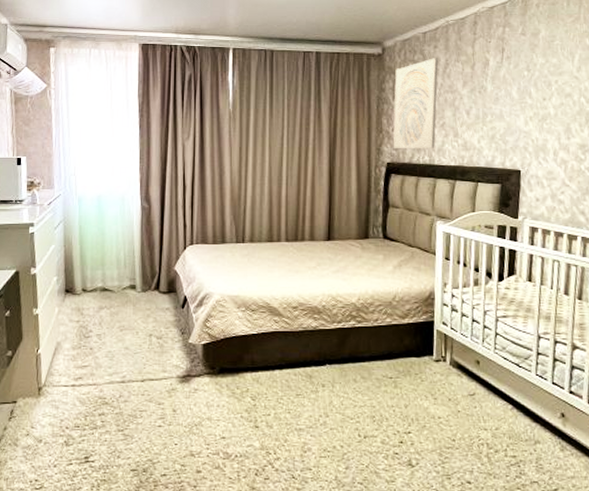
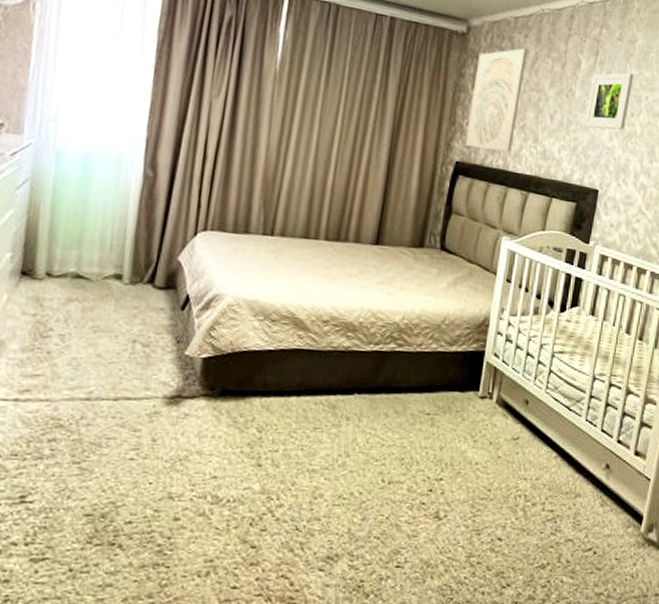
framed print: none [499,62,541,117] -> present [584,72,634,130]

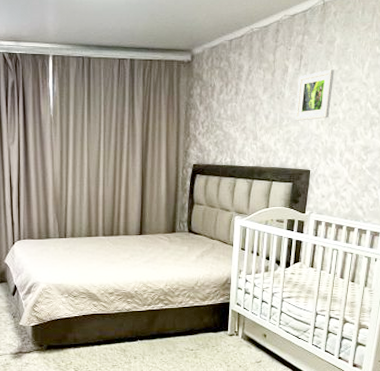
wall art: present [465,48,527,152] -> none [199,65,242,151]

